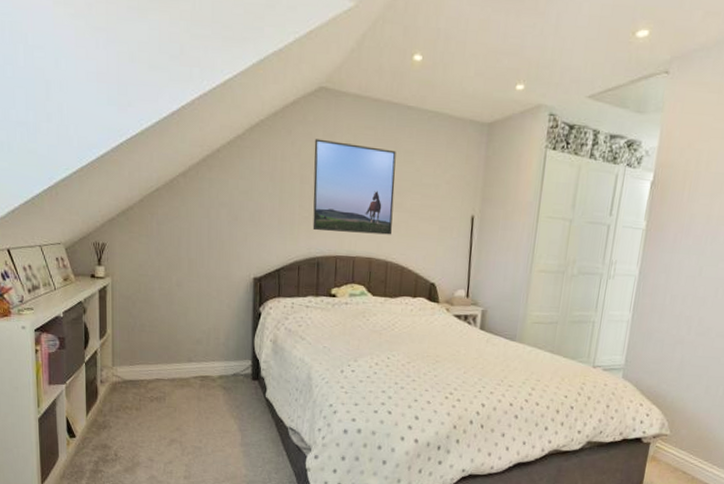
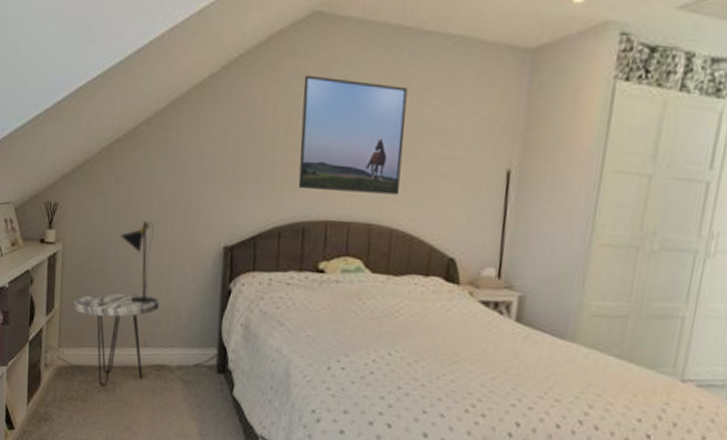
side table: none [125,318,201,397] -> present [74,293,160,387]
table lamp: none [163,257,199,327] -> present [120,221,158,304]

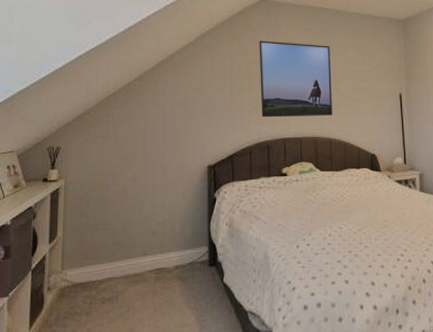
side table: present [74,293,160,387] -> none [76,213,156,297]
table lamp: present [120,221,158,304] -> none [118,153,154,221]

